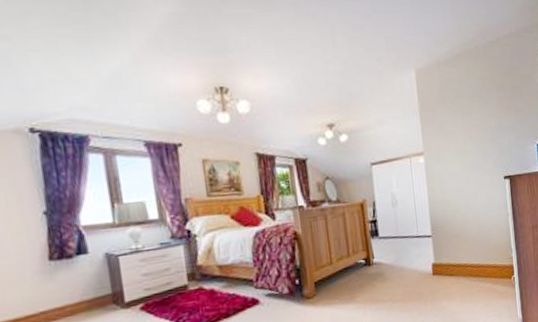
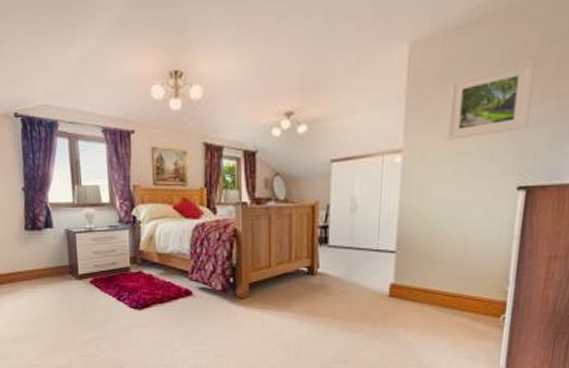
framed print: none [448,86,502,144] -> present [445,61,536,140]

